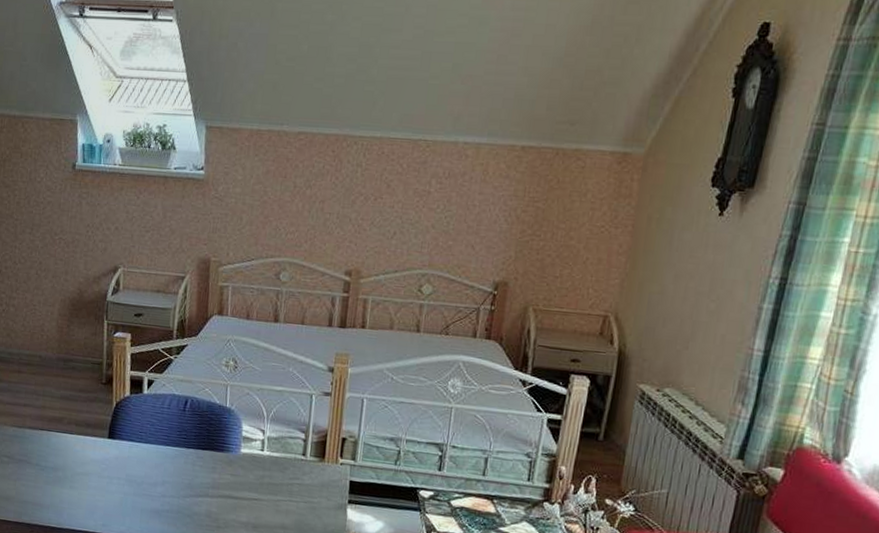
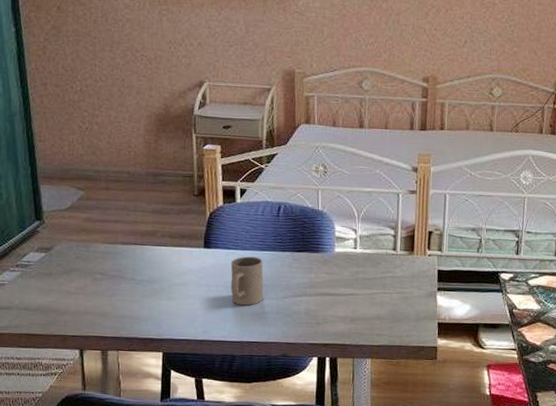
mug: none [132,450,166,502] -> present [230,256,264,306]

